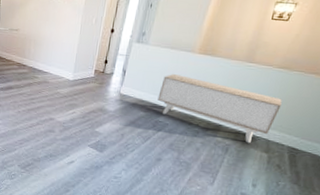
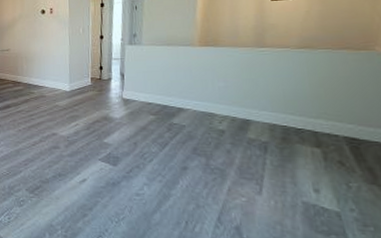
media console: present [157,73,282,144] -> none [165,70,317,138]

